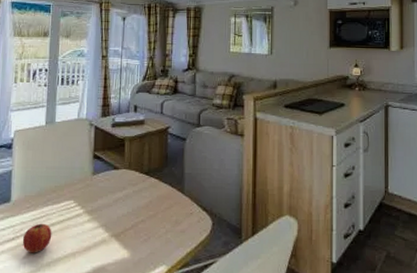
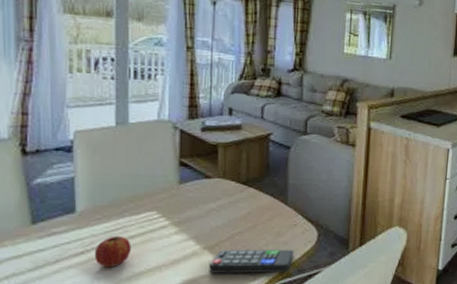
remote control: none [115,237,191,262] -> present [209,249,294,273]

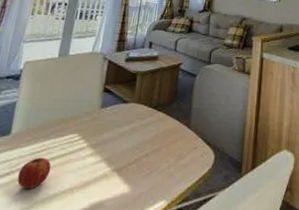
remote control: present [209,249,294,273] -> none [115,171,193,196]

